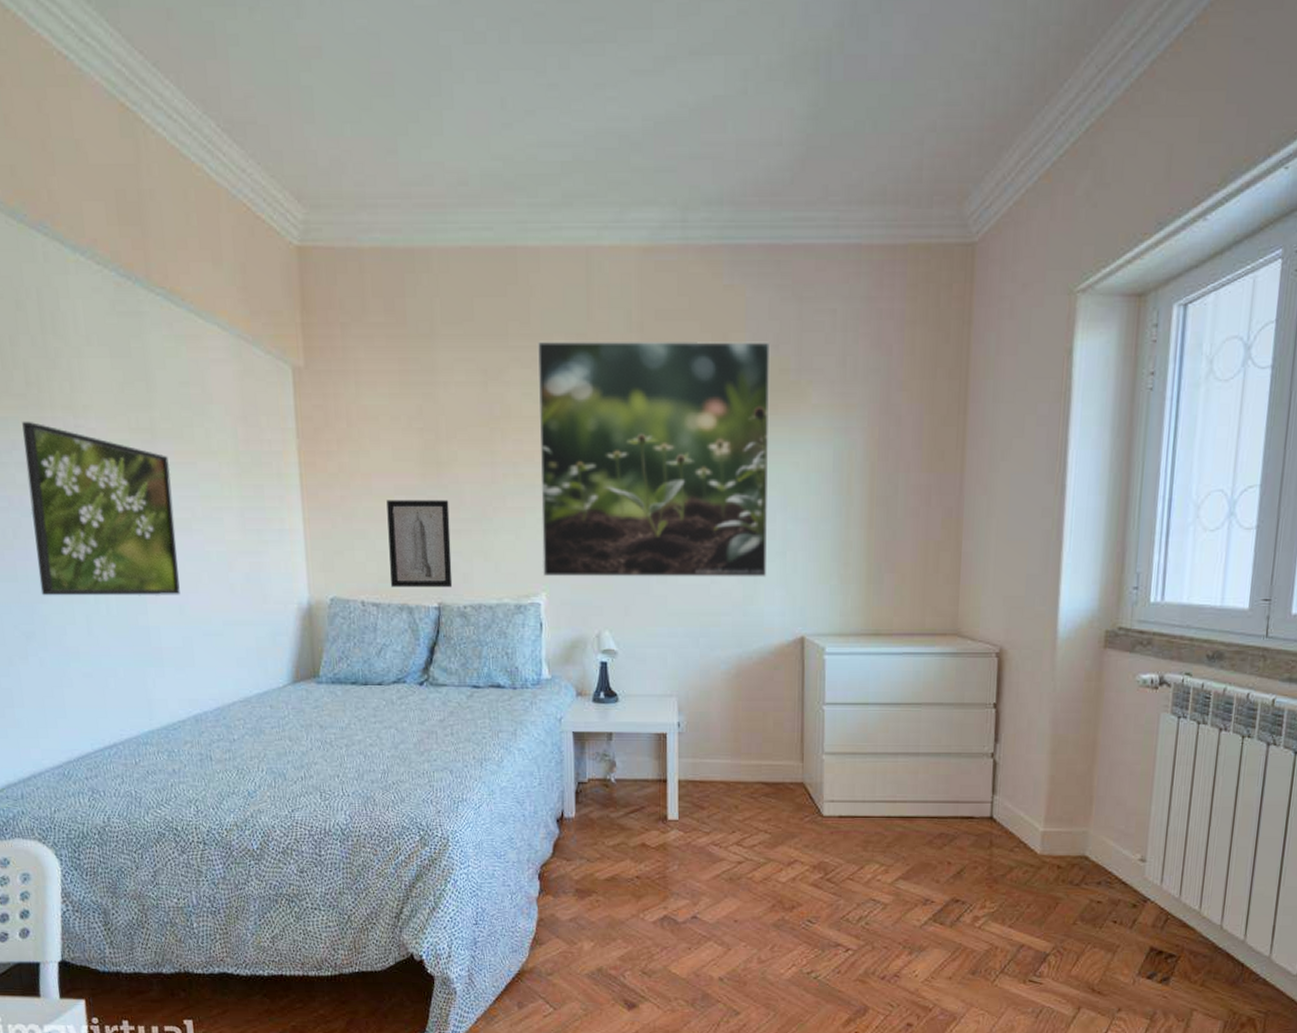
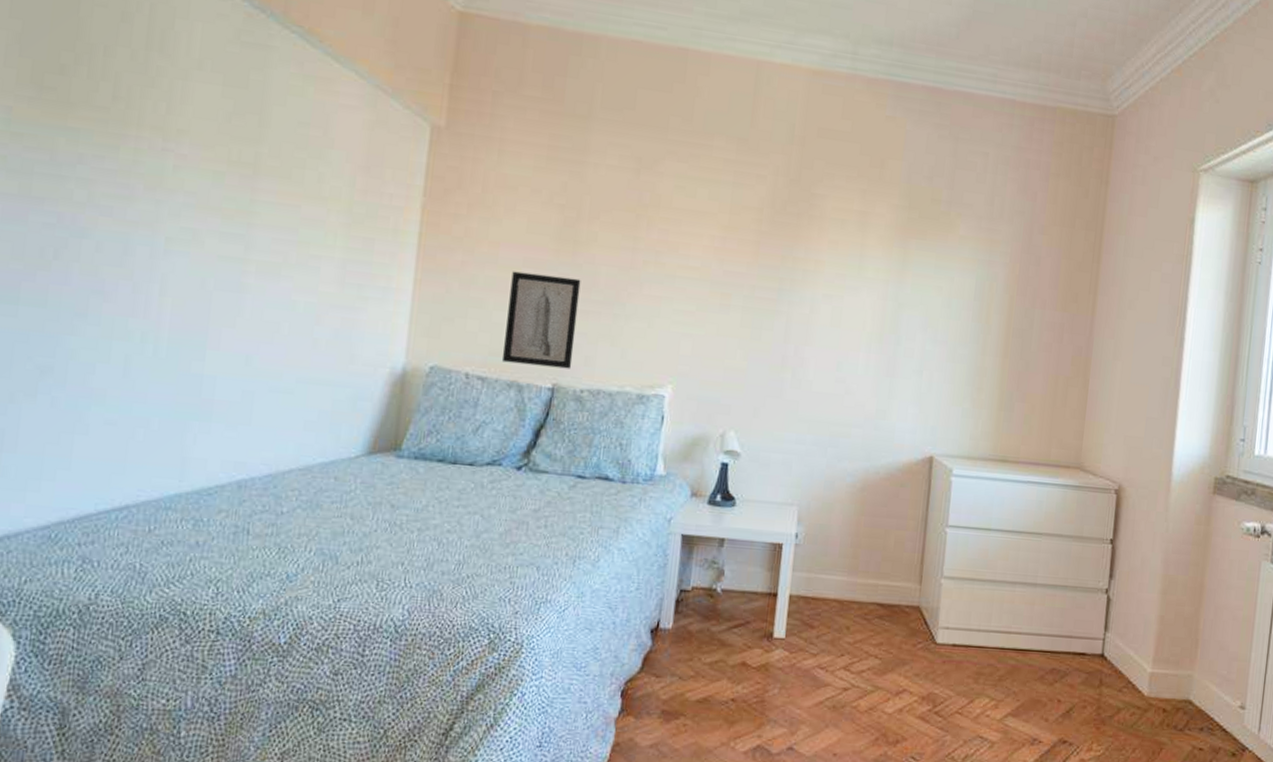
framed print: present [22,421,180,596] -> none [73,135,269,344]
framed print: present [537,340,771,577] -> none [671,139,925,394]

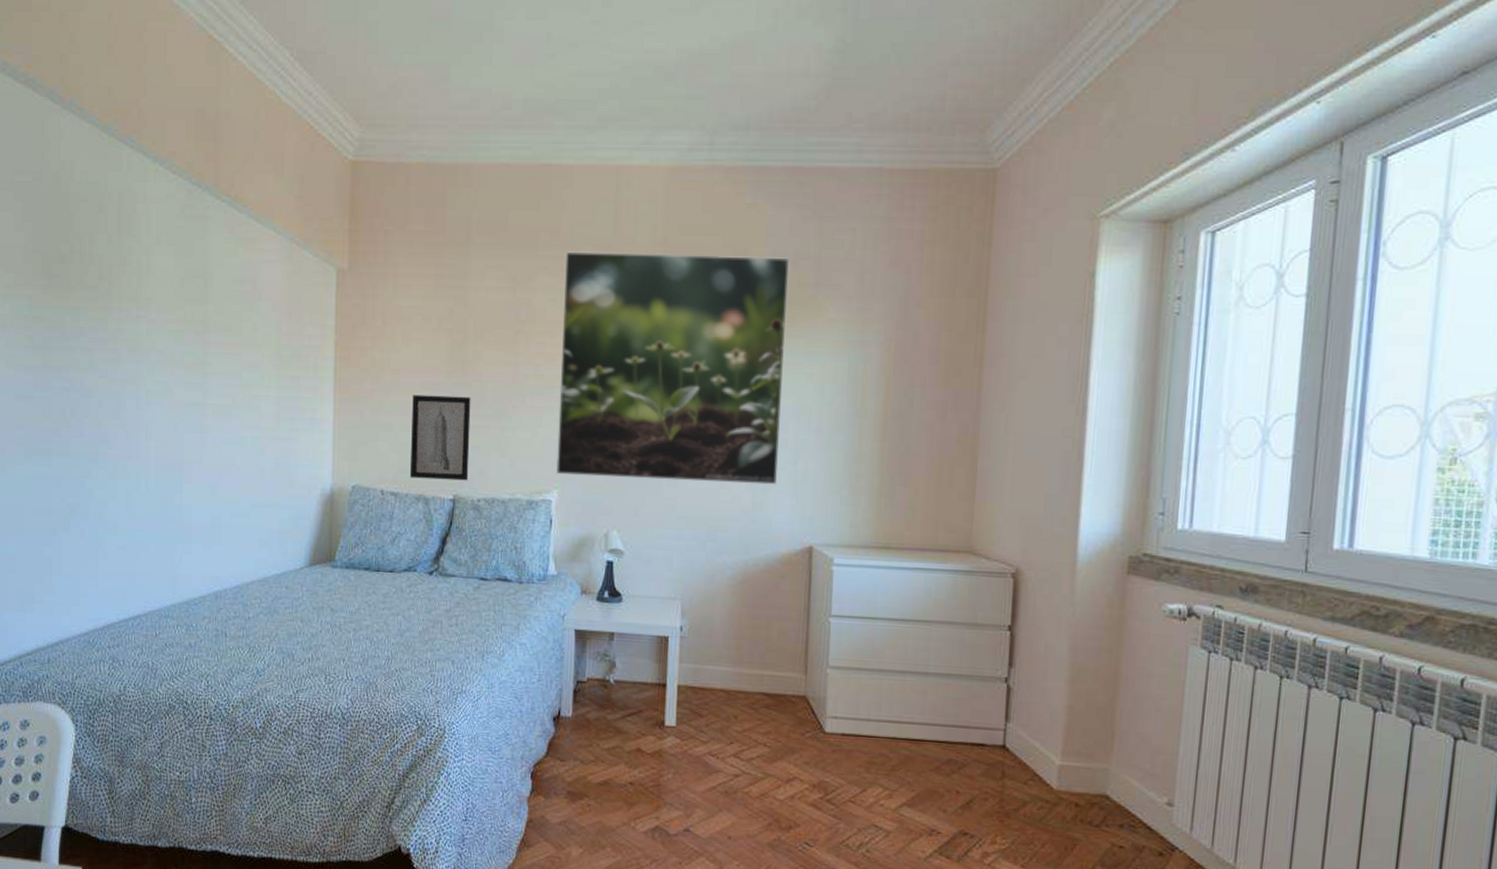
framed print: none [671,139,925,394] -> present [555,251,790,485]

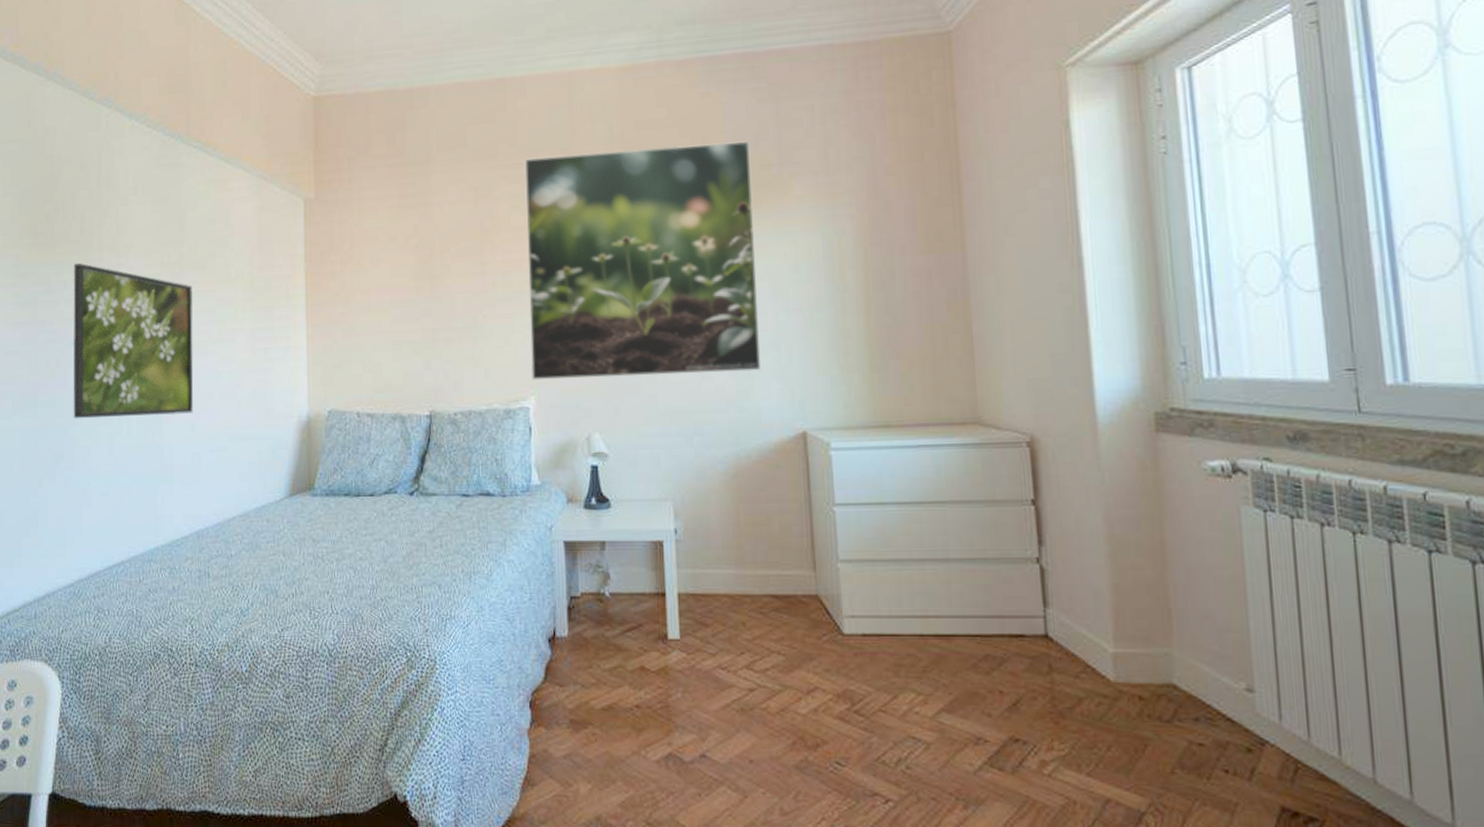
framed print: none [89,310,218,476] -> present [72,262,194,419]
wall art: present [409,394,471,481] -> none [383,310,444,398]

